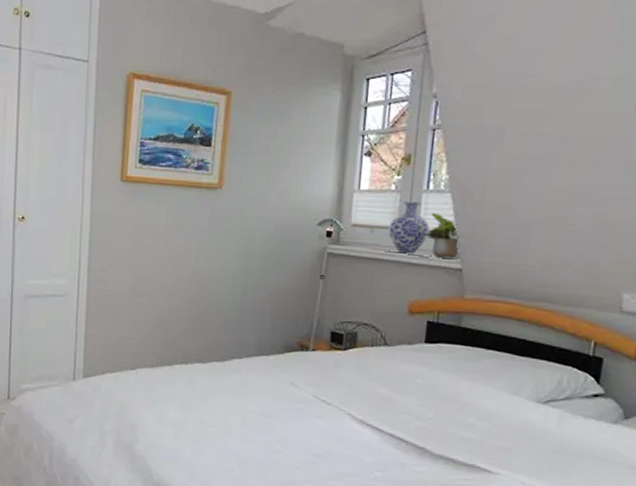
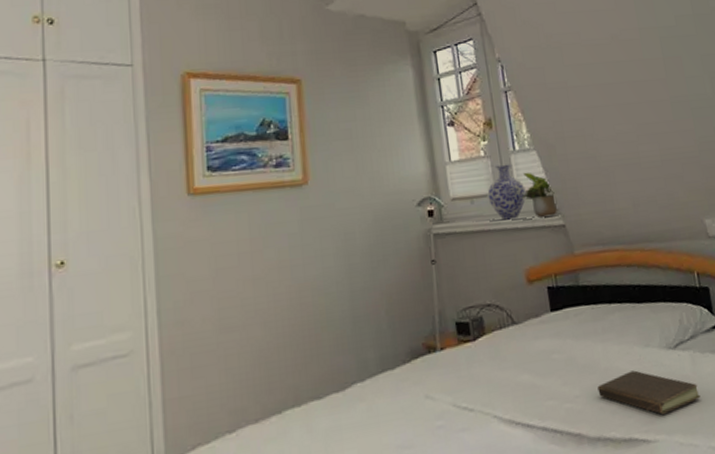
book: none [452,411,558,455] -> present [597,370,701,414]

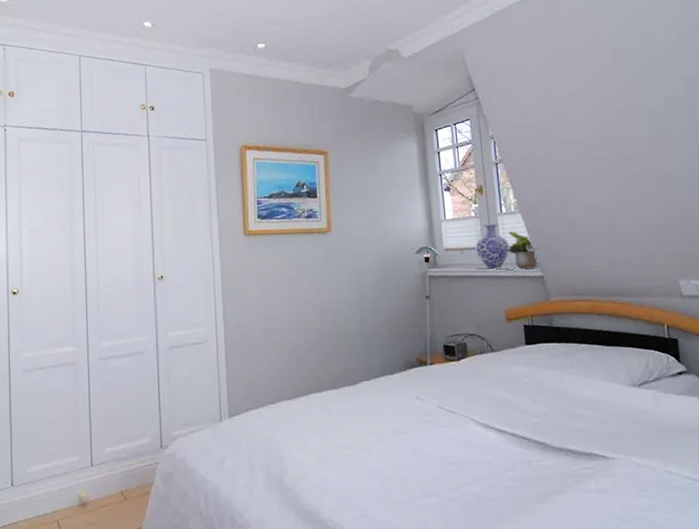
book: present [597,370,701,414] -> none [563,400,661,438]

